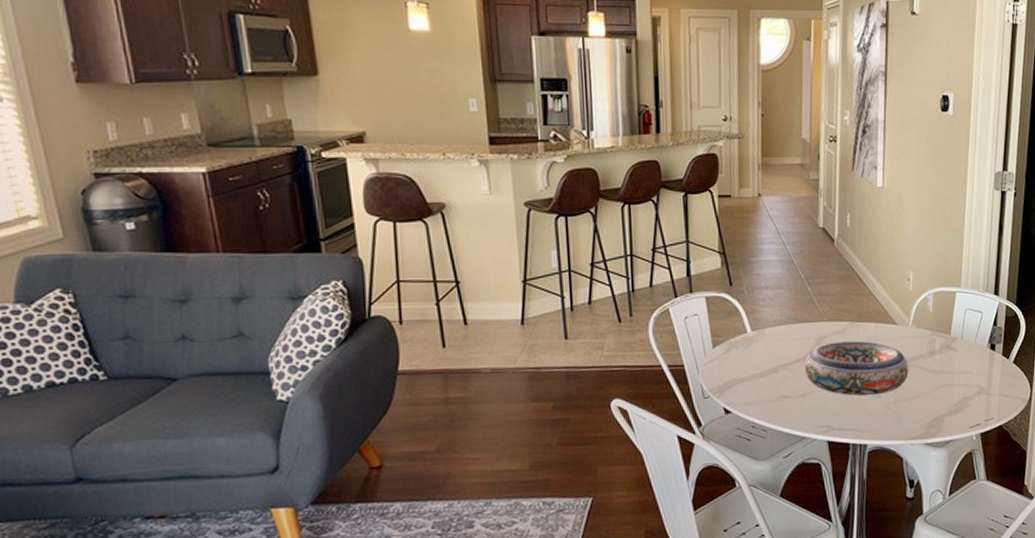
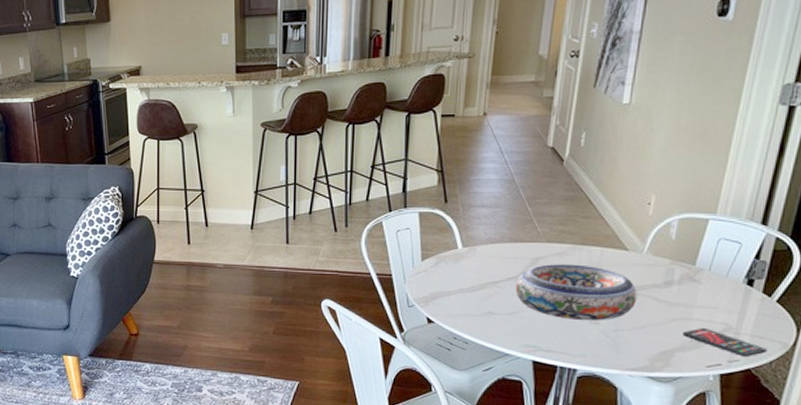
smartphone: none [948,392,1012,415] -> present [683,328,768,357]

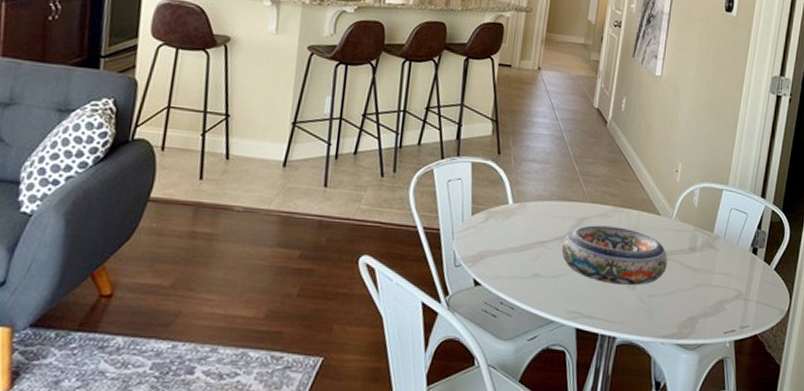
smartphone: present [683,328,768,357] -> none [705,294,769,323]

